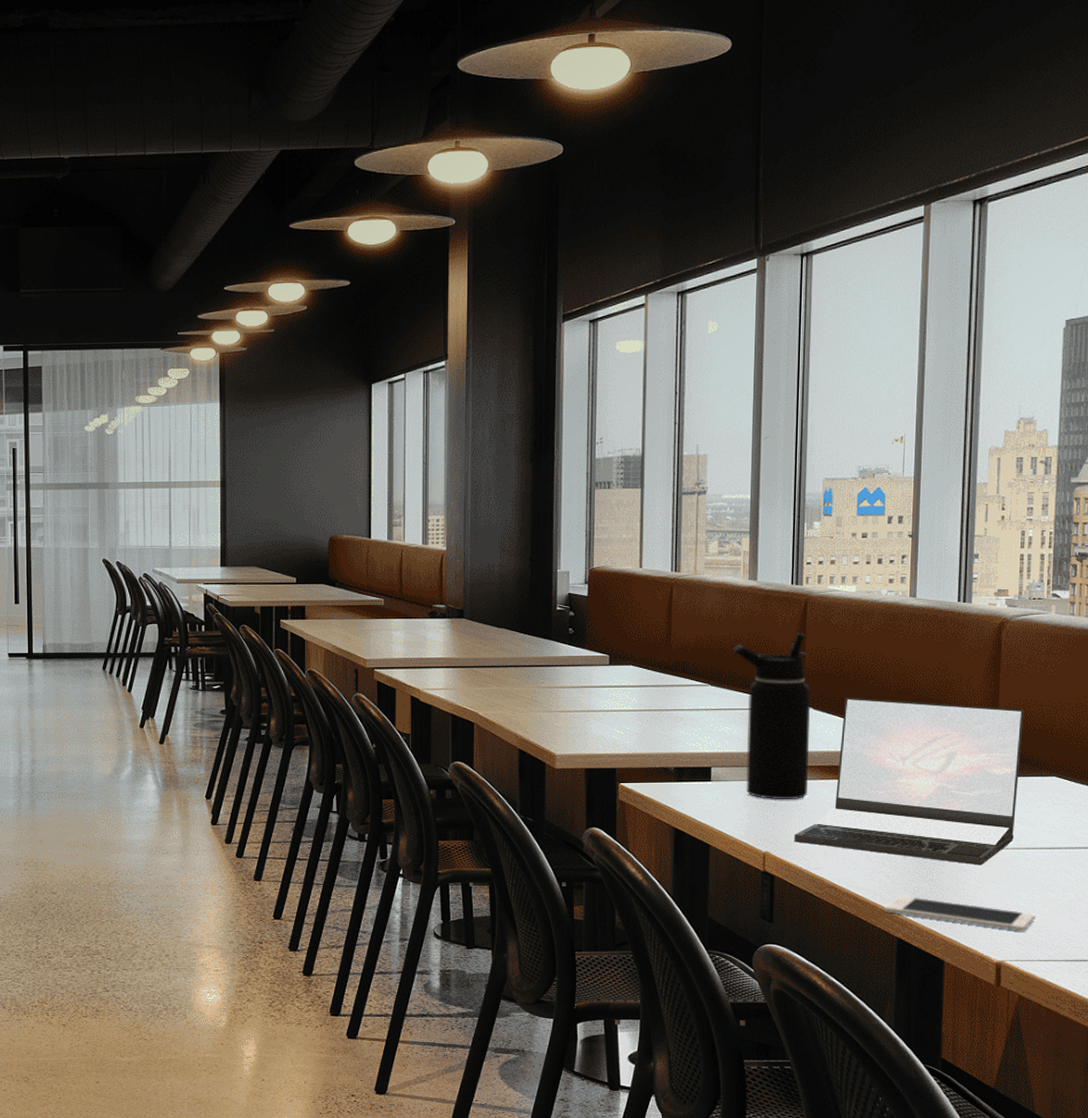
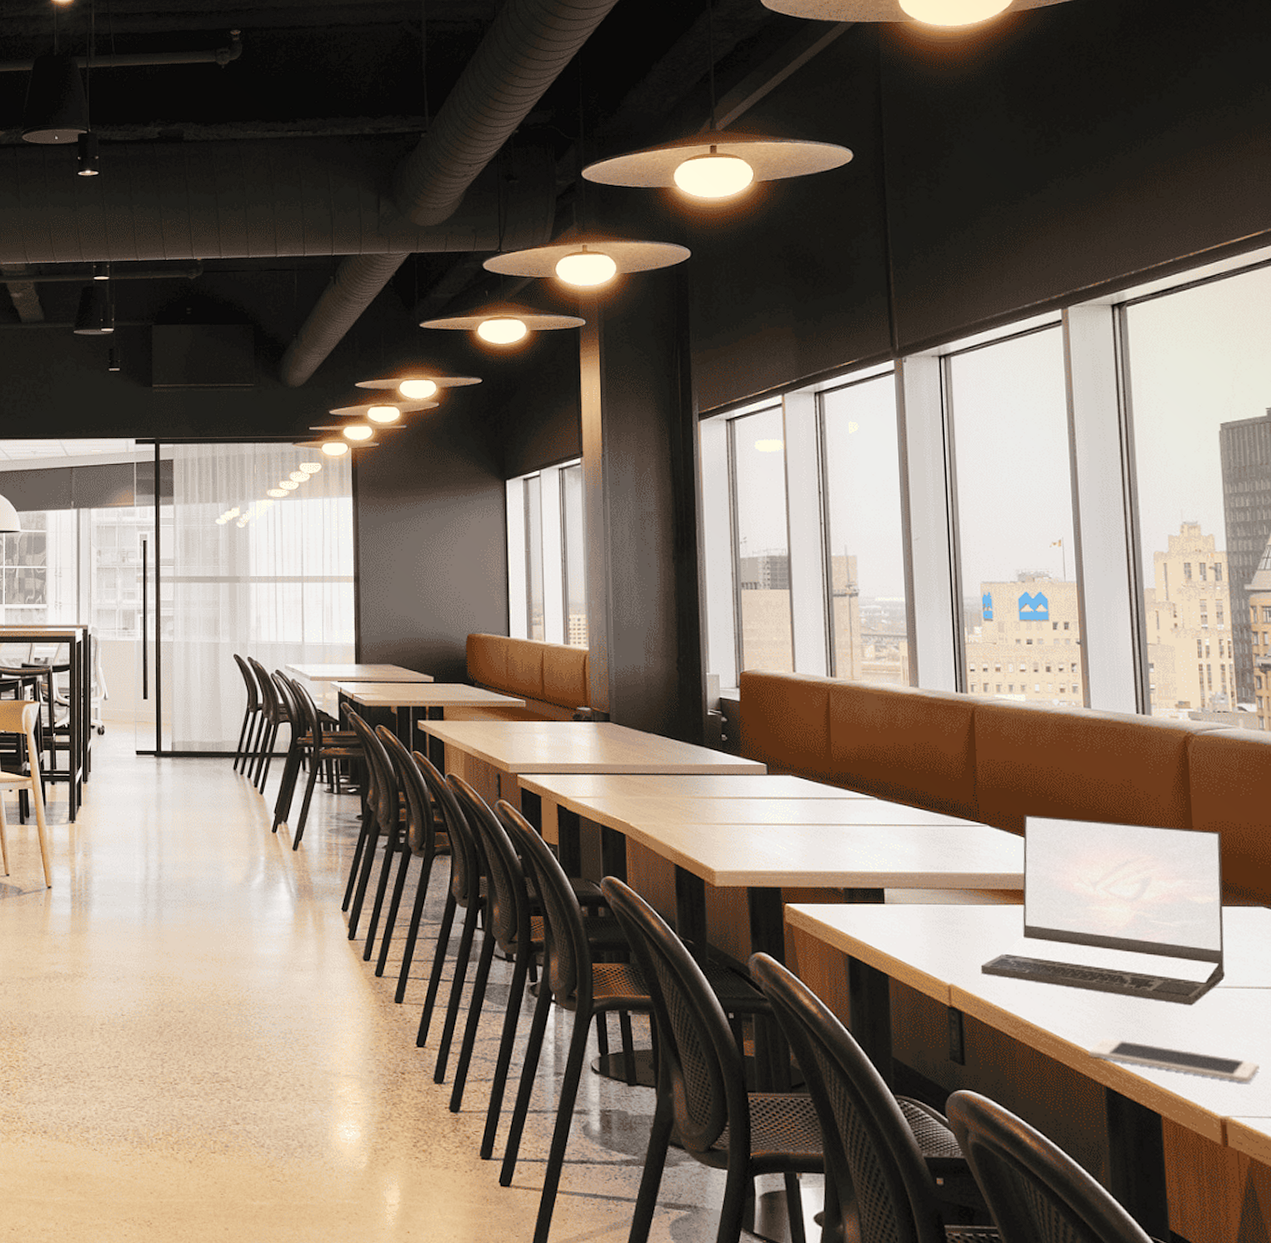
water bottle: present [733,632,811,800] -> none [899,743,991,927]

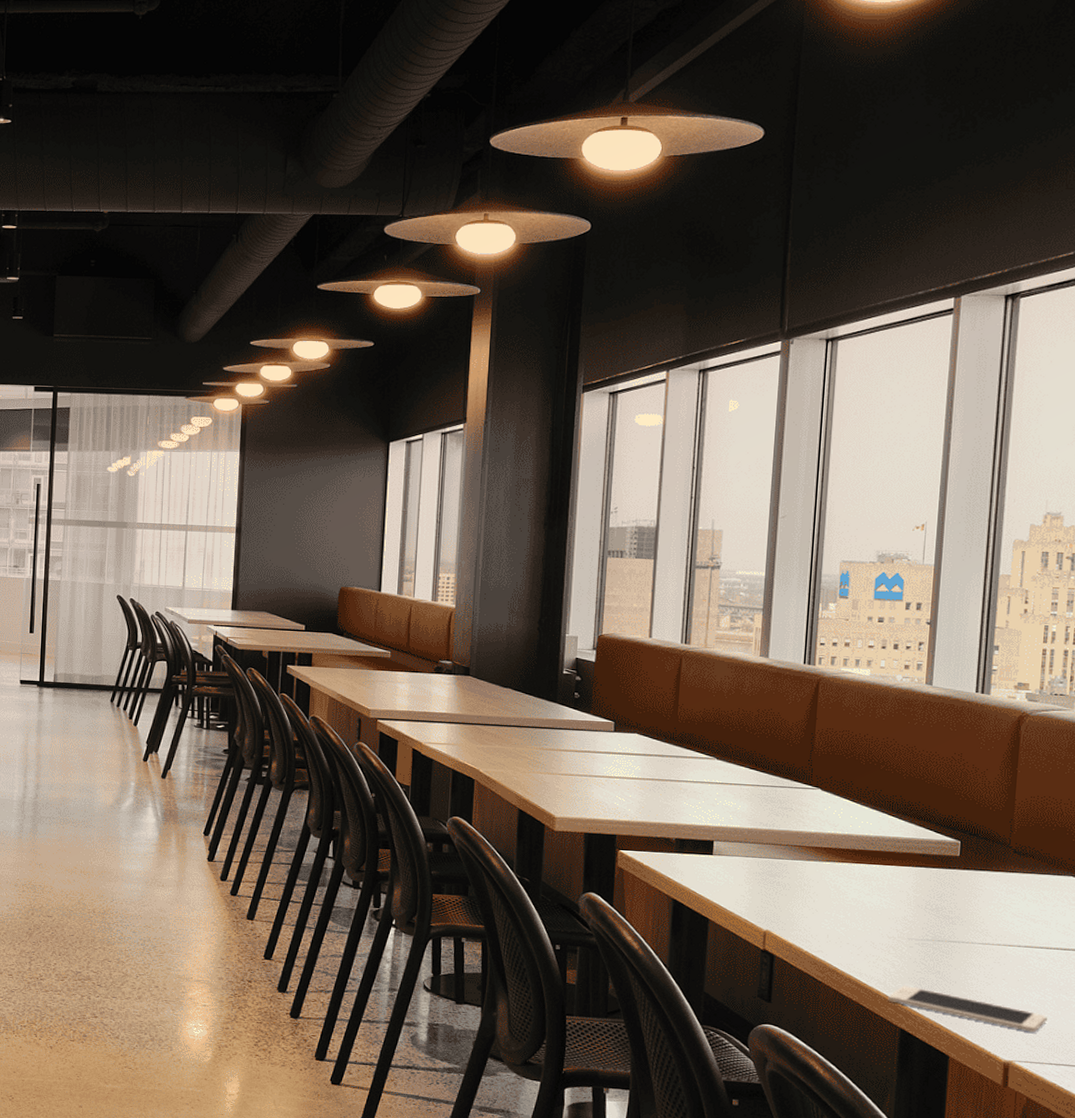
laptop: present [980,814,1225,1006] -> none [796,780,1042,962]

